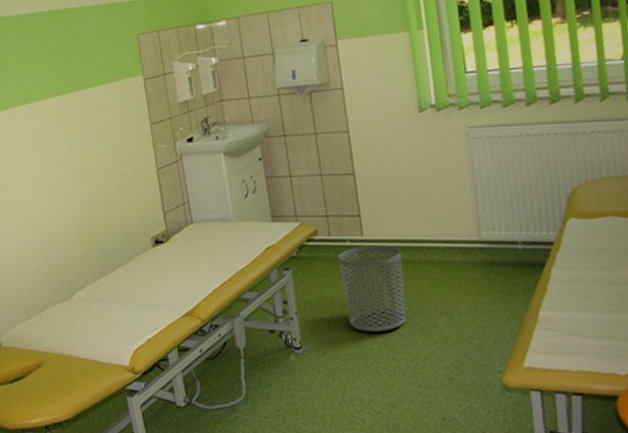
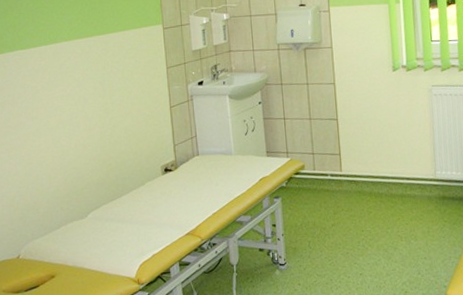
waste bin: present [338,245,407,332] -> none [320,179,373,252]

